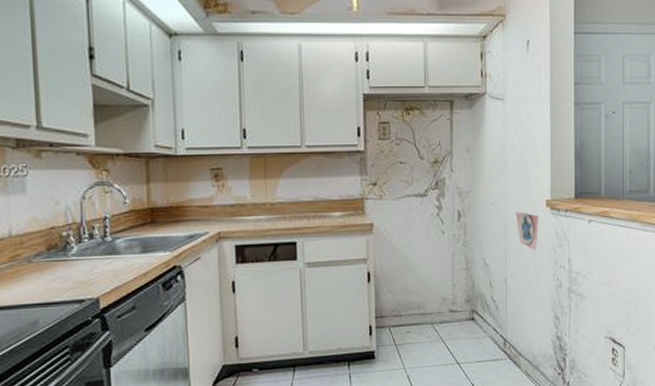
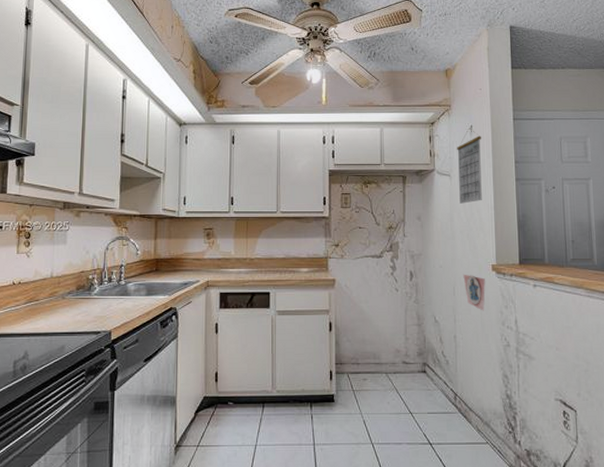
calendar: none [511,43,539,132] -> present [457,128,482,204]

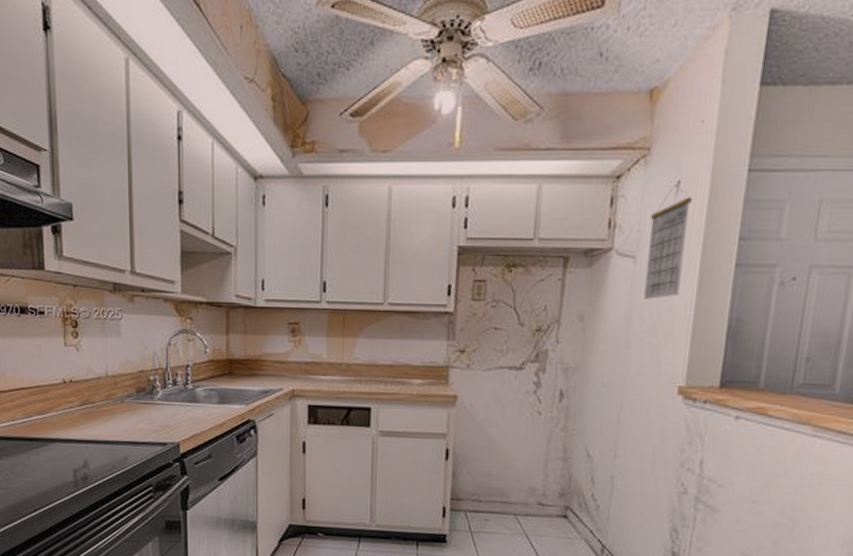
animal cookie: present [463,274,485,311] -> none [634,397,666,447]

